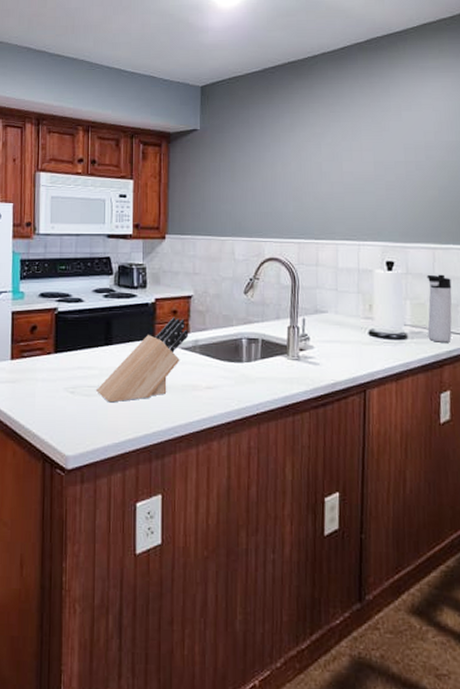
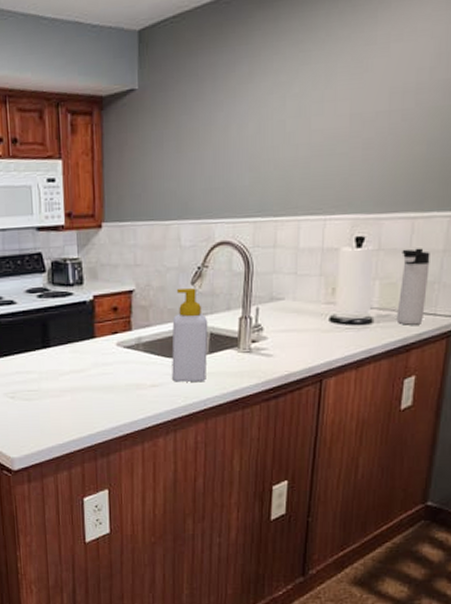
knife block: present [96,317,189,403] -> none [37,314,131,406]
soap bottle: none [226,297,260,387] -> present [172,288,208,383]

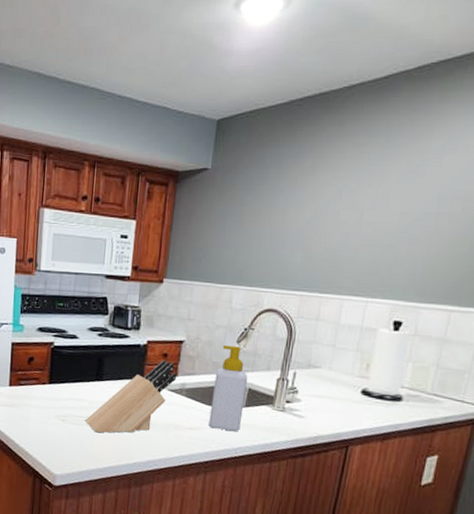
knife block: none [37,314,131,406] -> present [85,360,177,433]
thermos bottle: present [396,248,430,325] -> none [425,337,464,409]

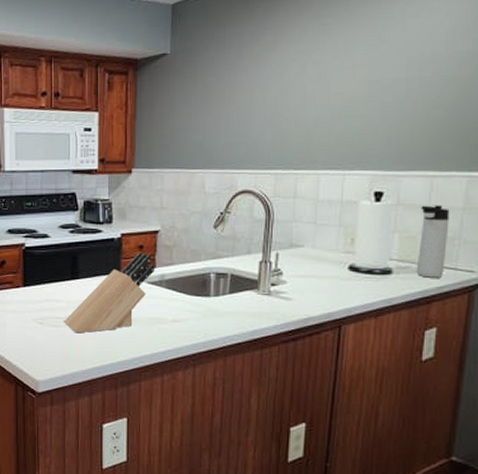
soap bottle: present [209,345,248,432] -> none [193,232,229,321]
thermos bottle: none [425,337,464,409] -> present [416,205,450,278]

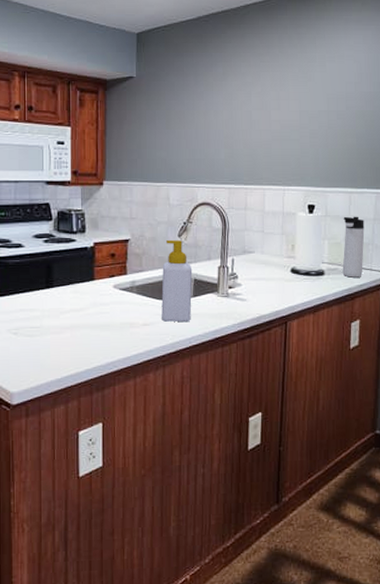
knife block: present [64,252,155,333] -> none [39,260,127,342]
soap bottle: none [193,232,229,321] -> present [161,240,193,323]

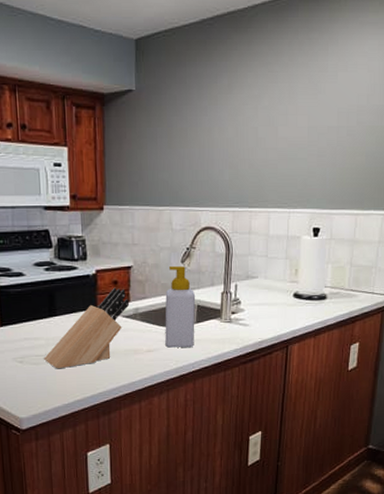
knife block: none [39,260,127,342] -> present [44,287,130,369]
thermos bottle: present [342,216,365,278] -> none [344,239,369,301]

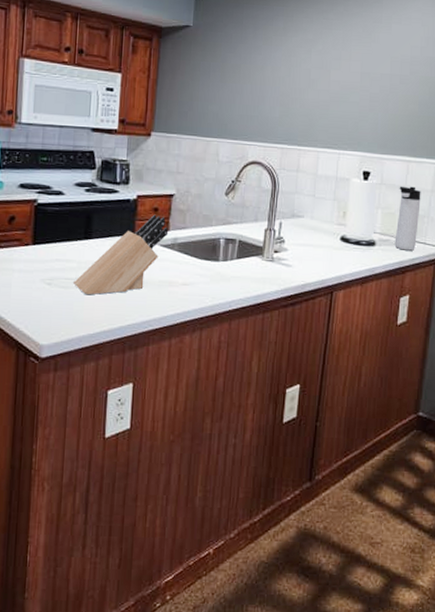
soap bottle: present [165,266,196,348] -> none [202,198,238,285]
thermos bottle: none [344,239,369,301] -> present [394,186,421,251]

